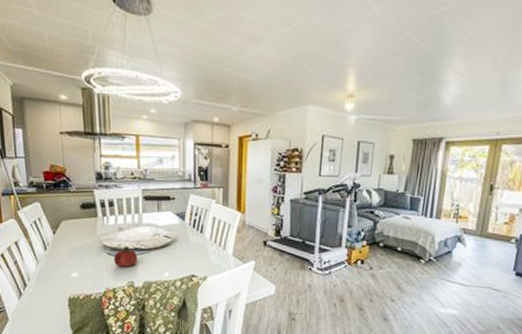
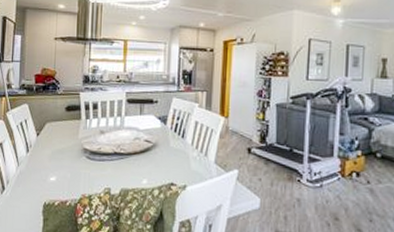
fruit: present [114,246,138,267] -> none [93,150,117,173]

